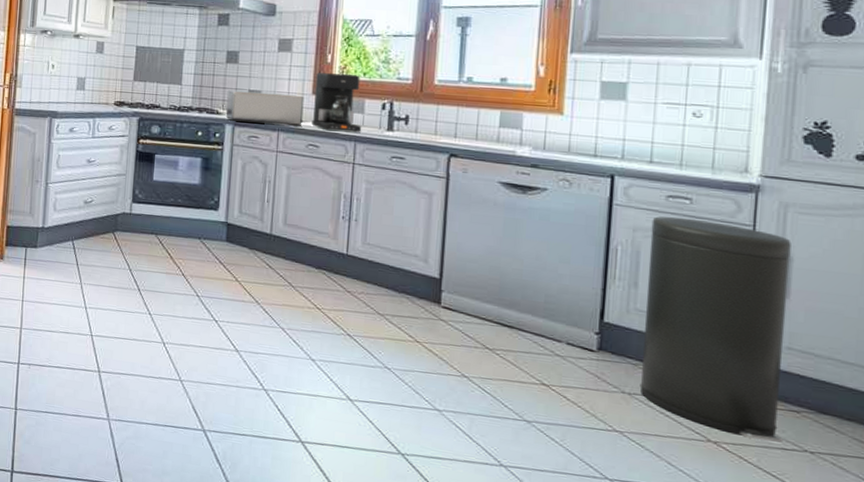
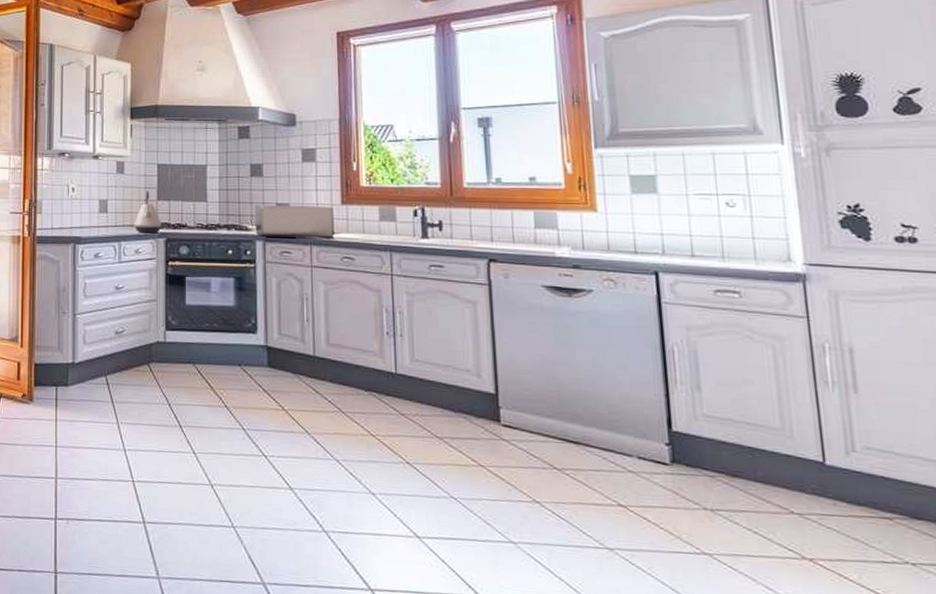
kettle: none [110,71,135,112] -> present [134,191,161,234]
coffee maker: present [311,73,362,132] -> none [343,182,396,242]
pedal bin: present [639,216,792,443] -> none [704,312,882,555]

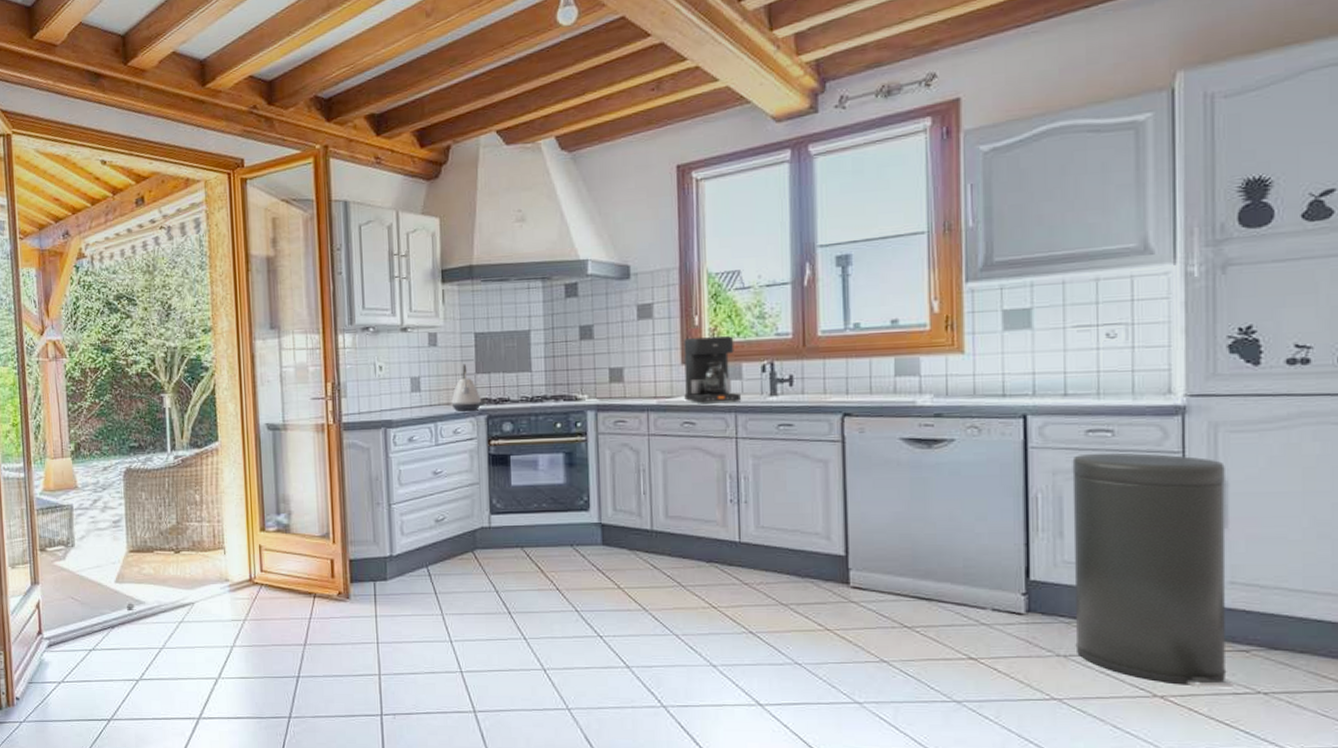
toaster: present [254,205,335,240] -> none [584,367,674,407]
coffee maker: none [343,182,396,242] -> present [684,336,742,404]
pedal bin: none [704,312,882,555] -> present [1072,453,1234,687]

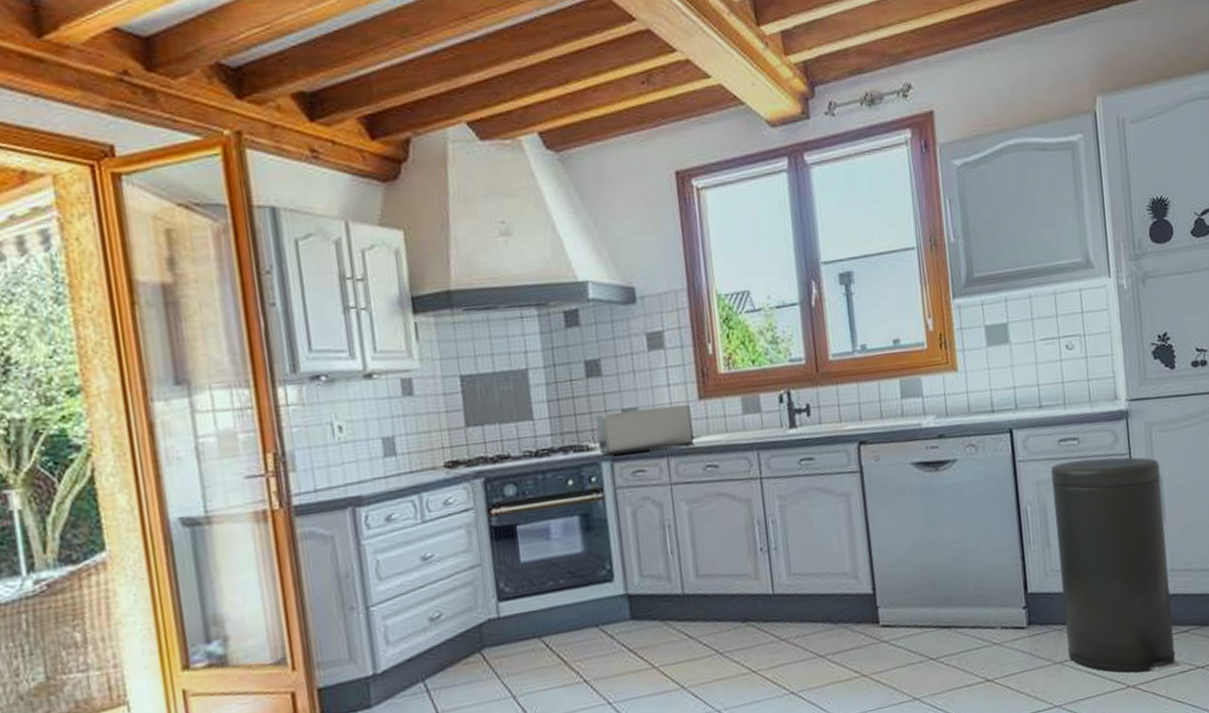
kettle: present [451,364,481,412] -> none [437,415,476,477]
toaster: none [584,367,674,407] -> present [595,404,694,457]
coffee maker: present [684,336,742,404] -> none [699,365,763,443]

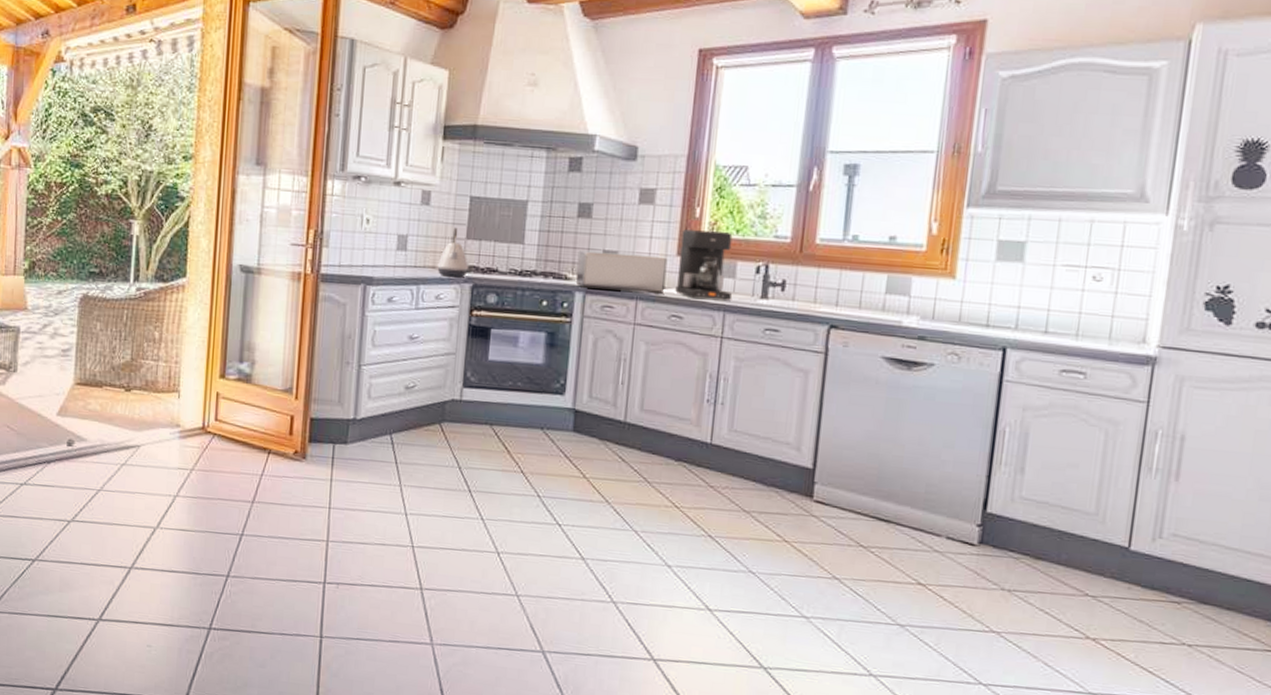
kettle: none [437,415,476,477] -> present [437,227,468,278]
coffee maker: none [699,365,763,443] -> present [675,229,733,300]
pedal bin: present [1050,457,1182,673] -> none [1020,393,1185,637]

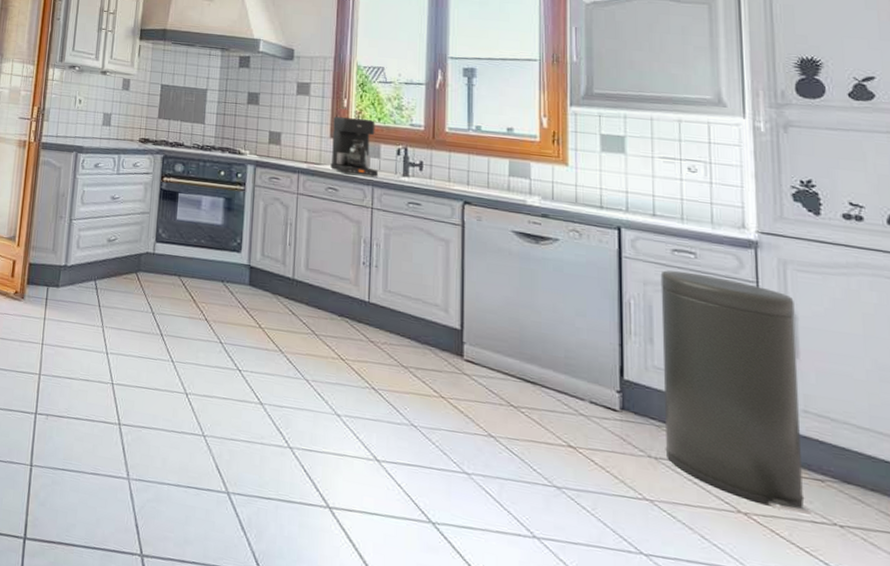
kettle: present [437,227,468,278] -> none [135,108,160,150]
toaster: present [575,250,668,295] -> none [247,131,323,170]
pedal bin: none [1020,393,1185,637] -> present [660,270,812,515]

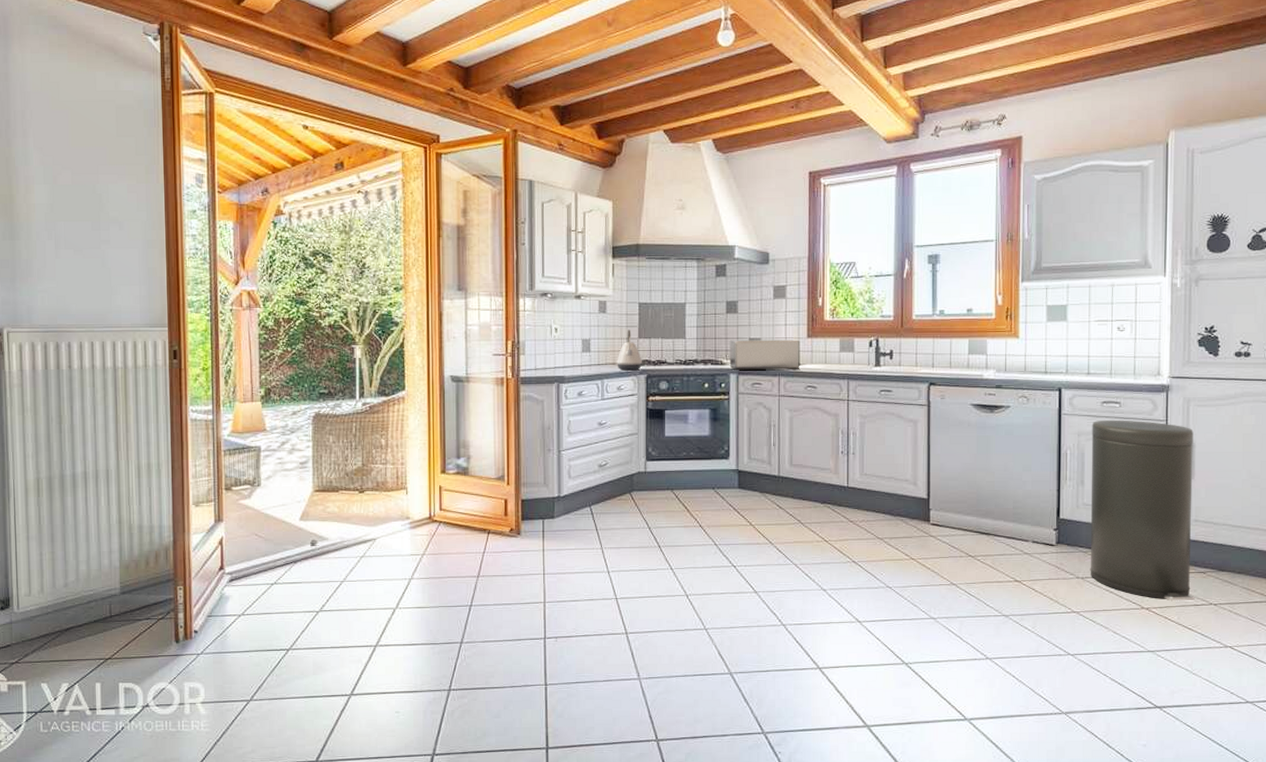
kettle: none [135,108,160,150] -> present [617,329,642,371]
toaster: none [247,131,323,170] -> present [729,339,800,371]
coffee maker: present [330,117,379,177] -> none [808,316,853,371]

